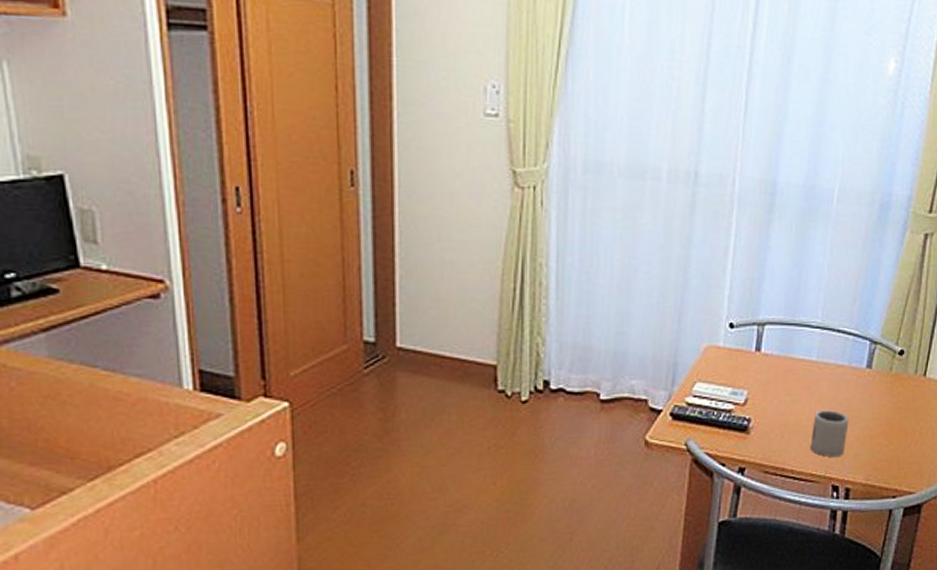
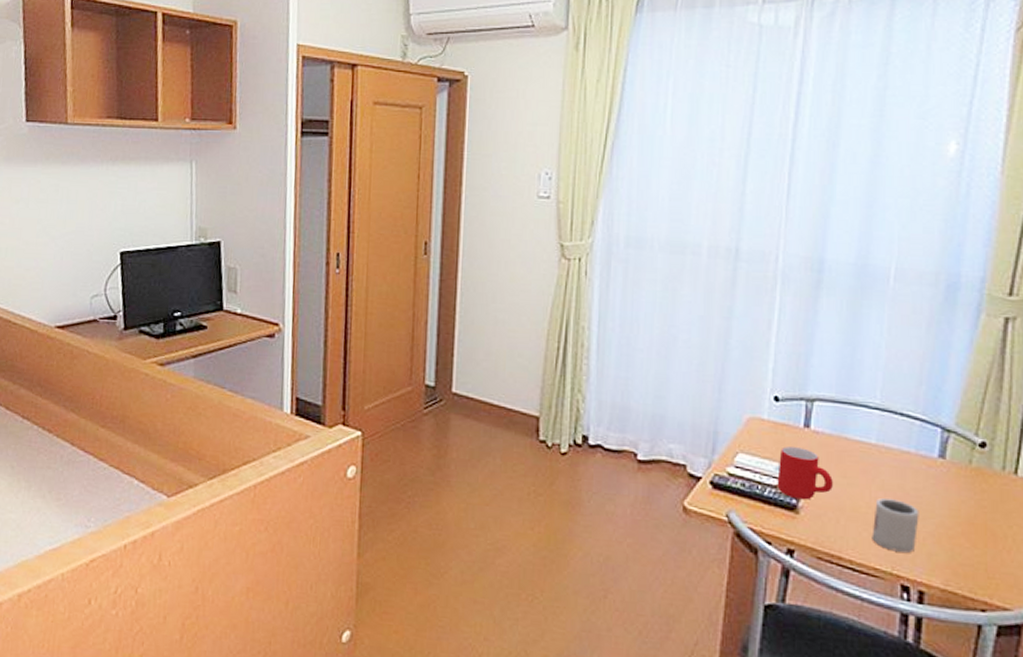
mug: none [731,371,779,421] -> present [777,446,833,500]

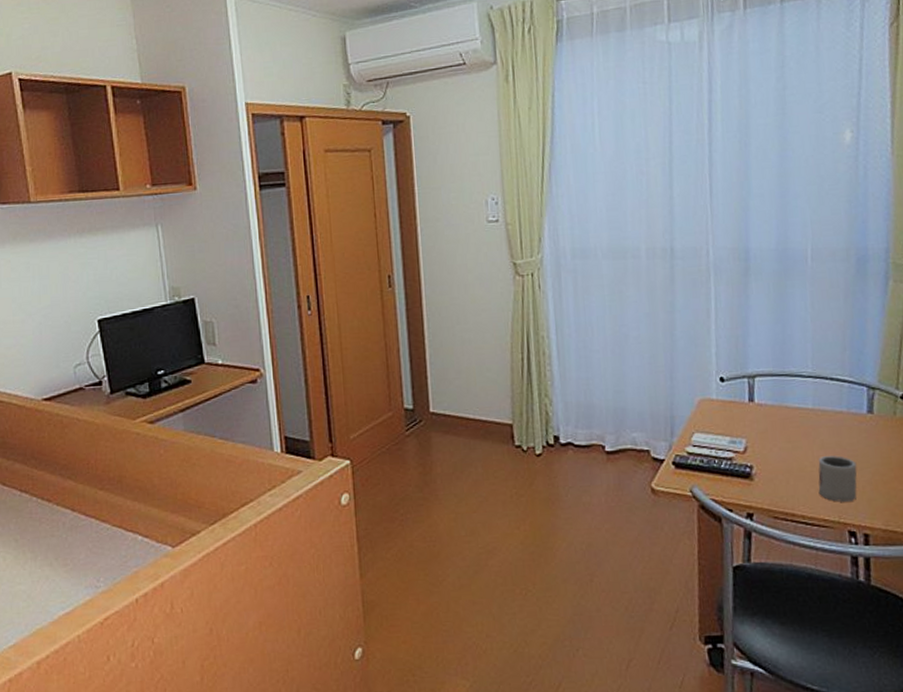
mug: present [777,446,833,500] -> none [730,420,780,468]

